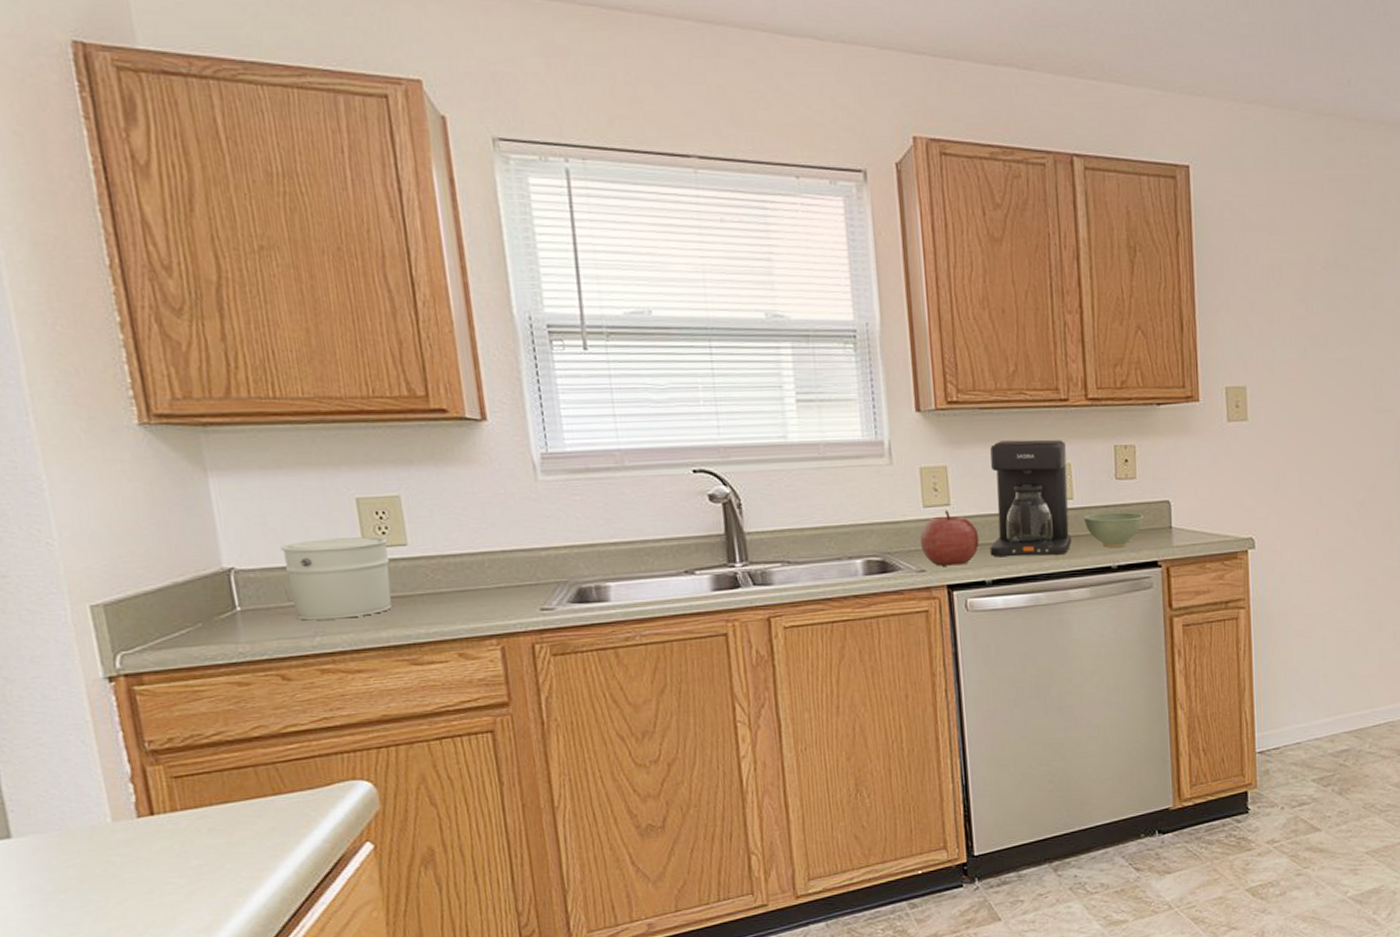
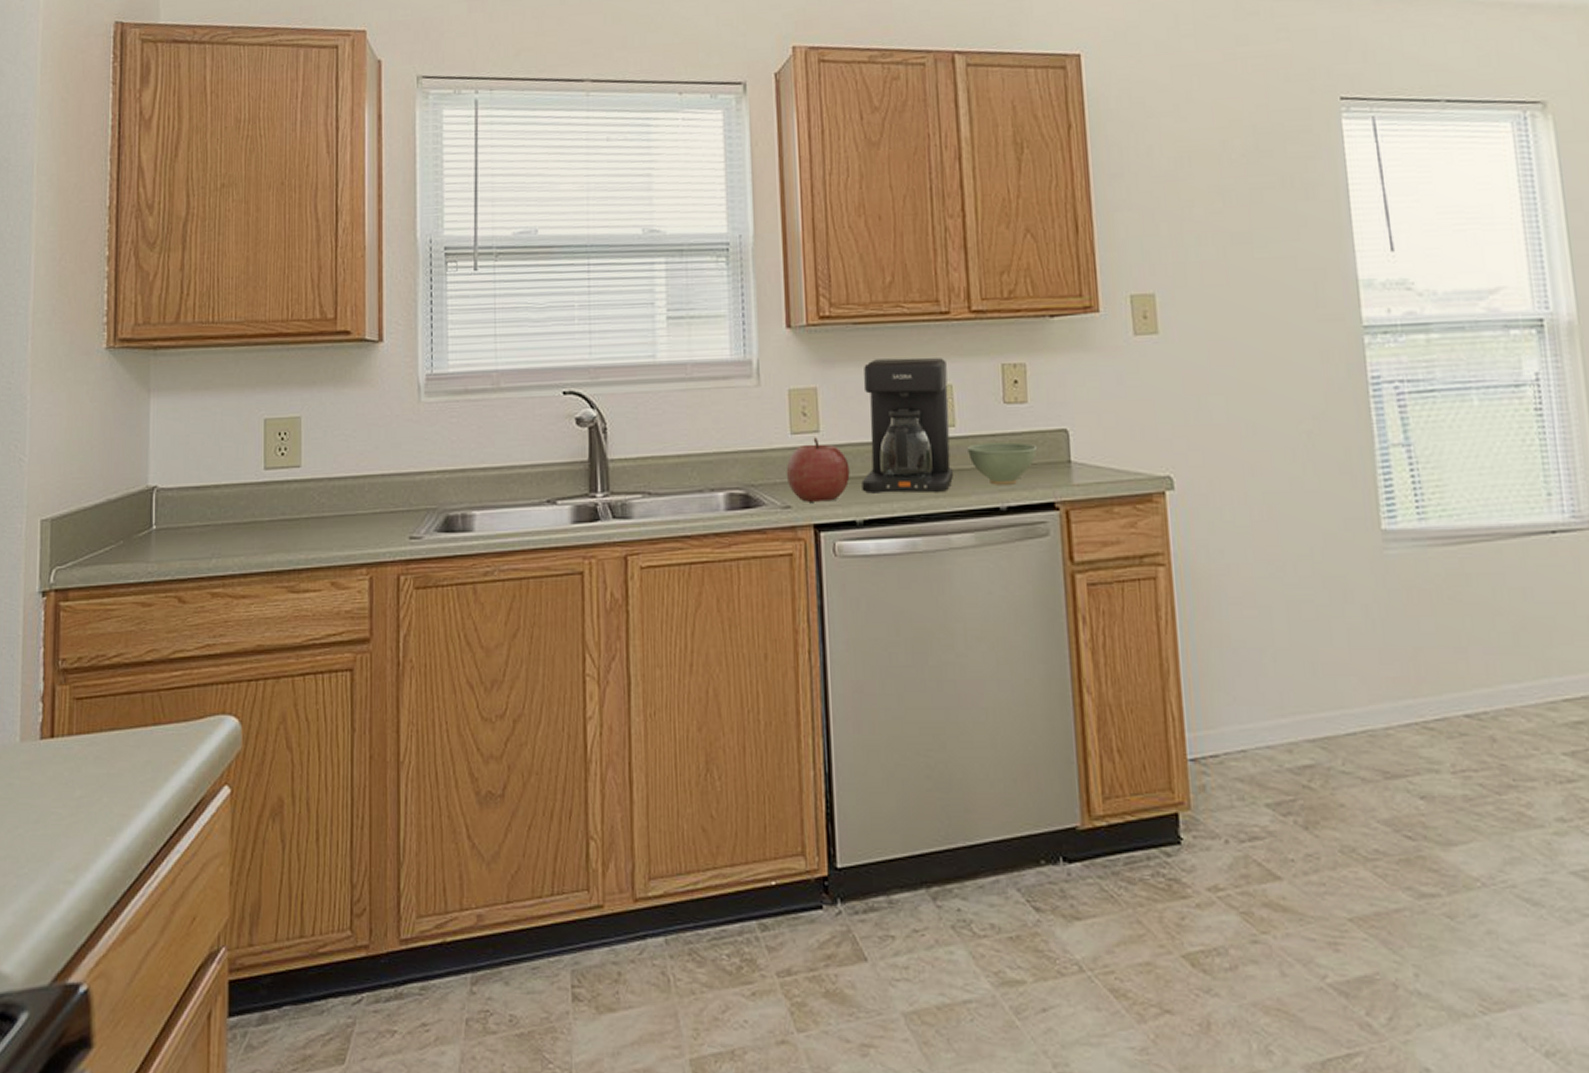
bucket: present [280,537,392,621] -> none [193,458,286,542]

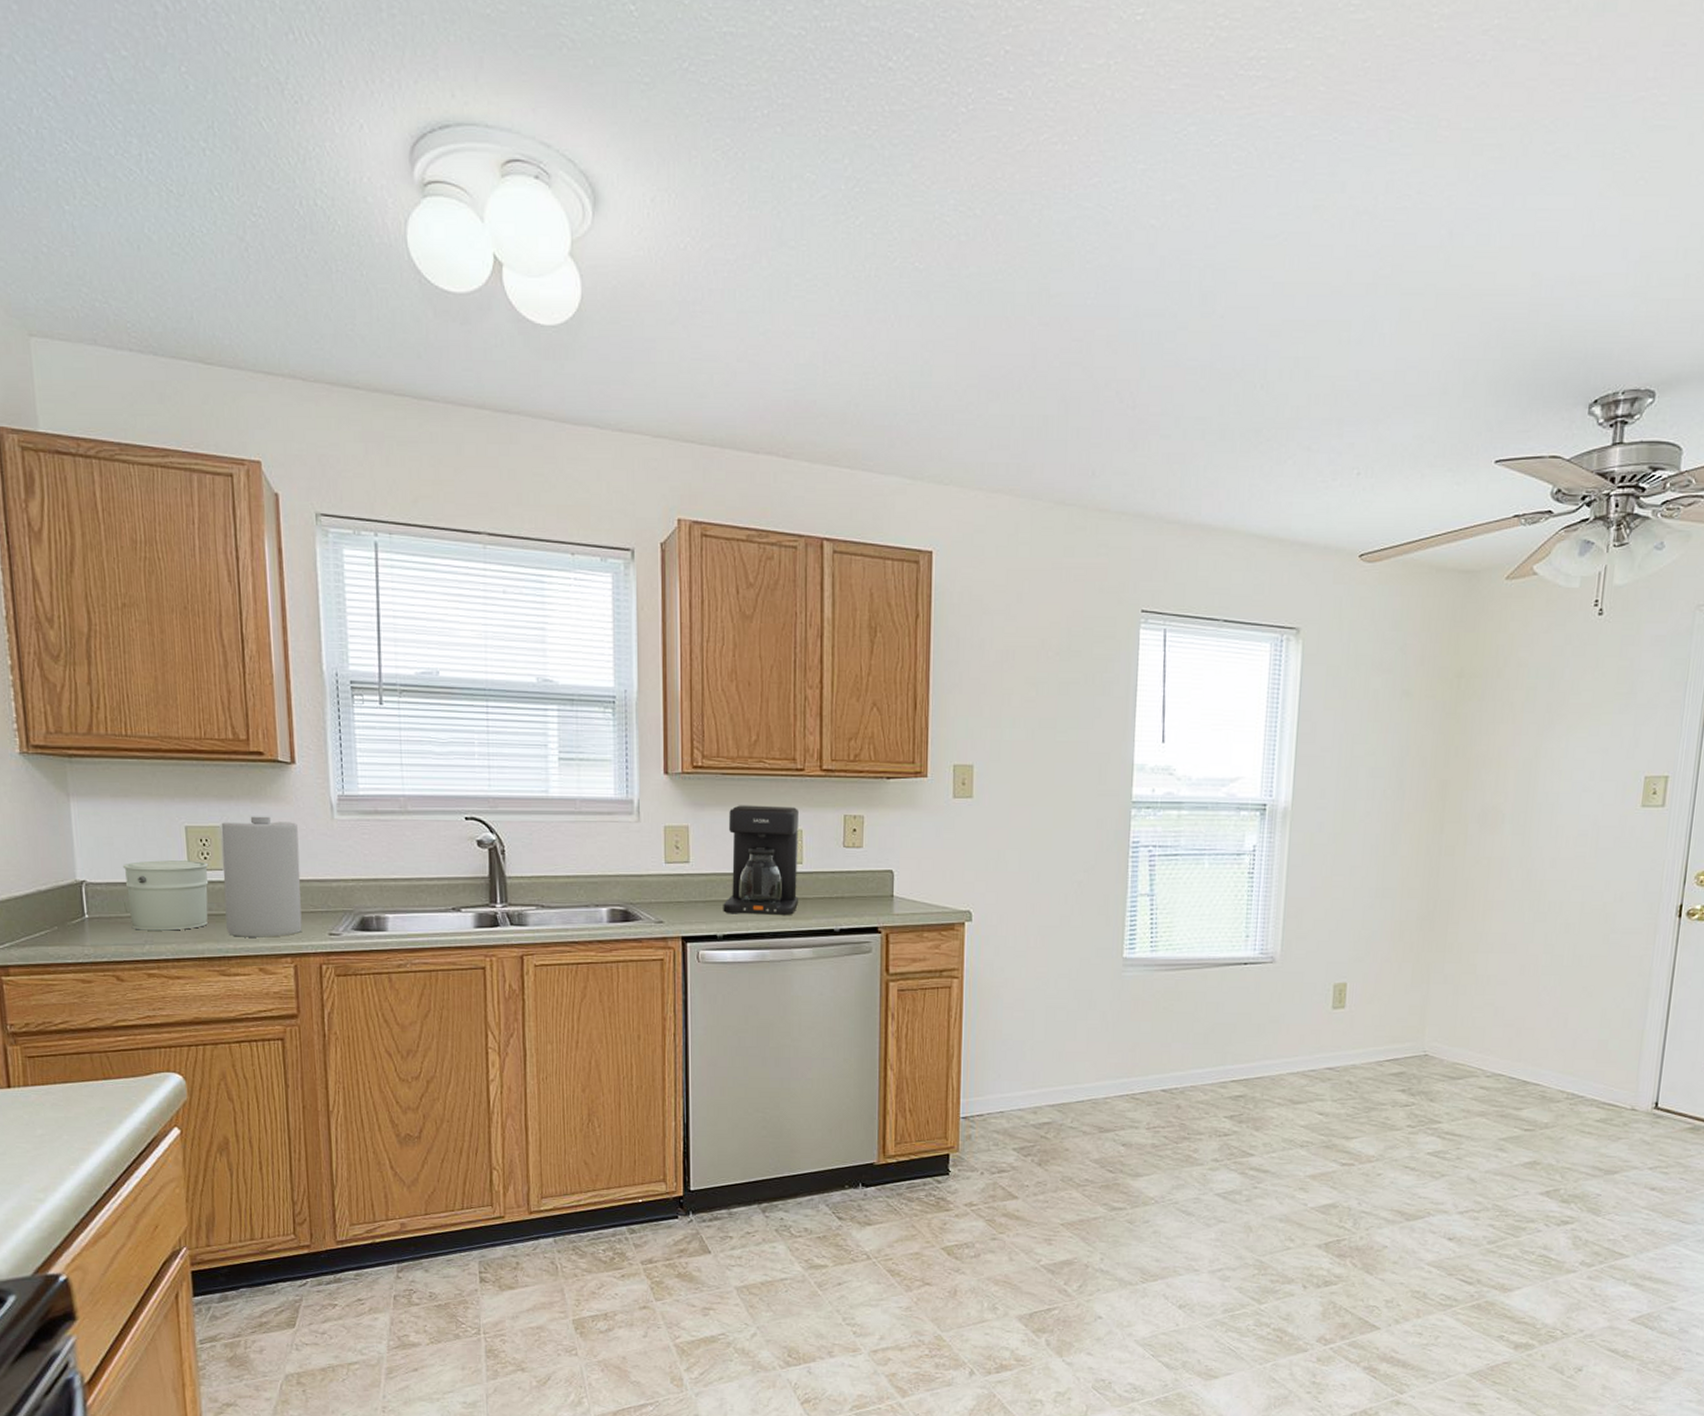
bucket: none [193,458,286,542] -> present [122,860,209,931]
paper towel holder: none [299,402,382,545] -> present [221,816,302,938]
fruit: present [786,437,850,502] -> none [660,867,713,919]
bowl: present [966,442,1038,485] -> none [810,878,868,912]

